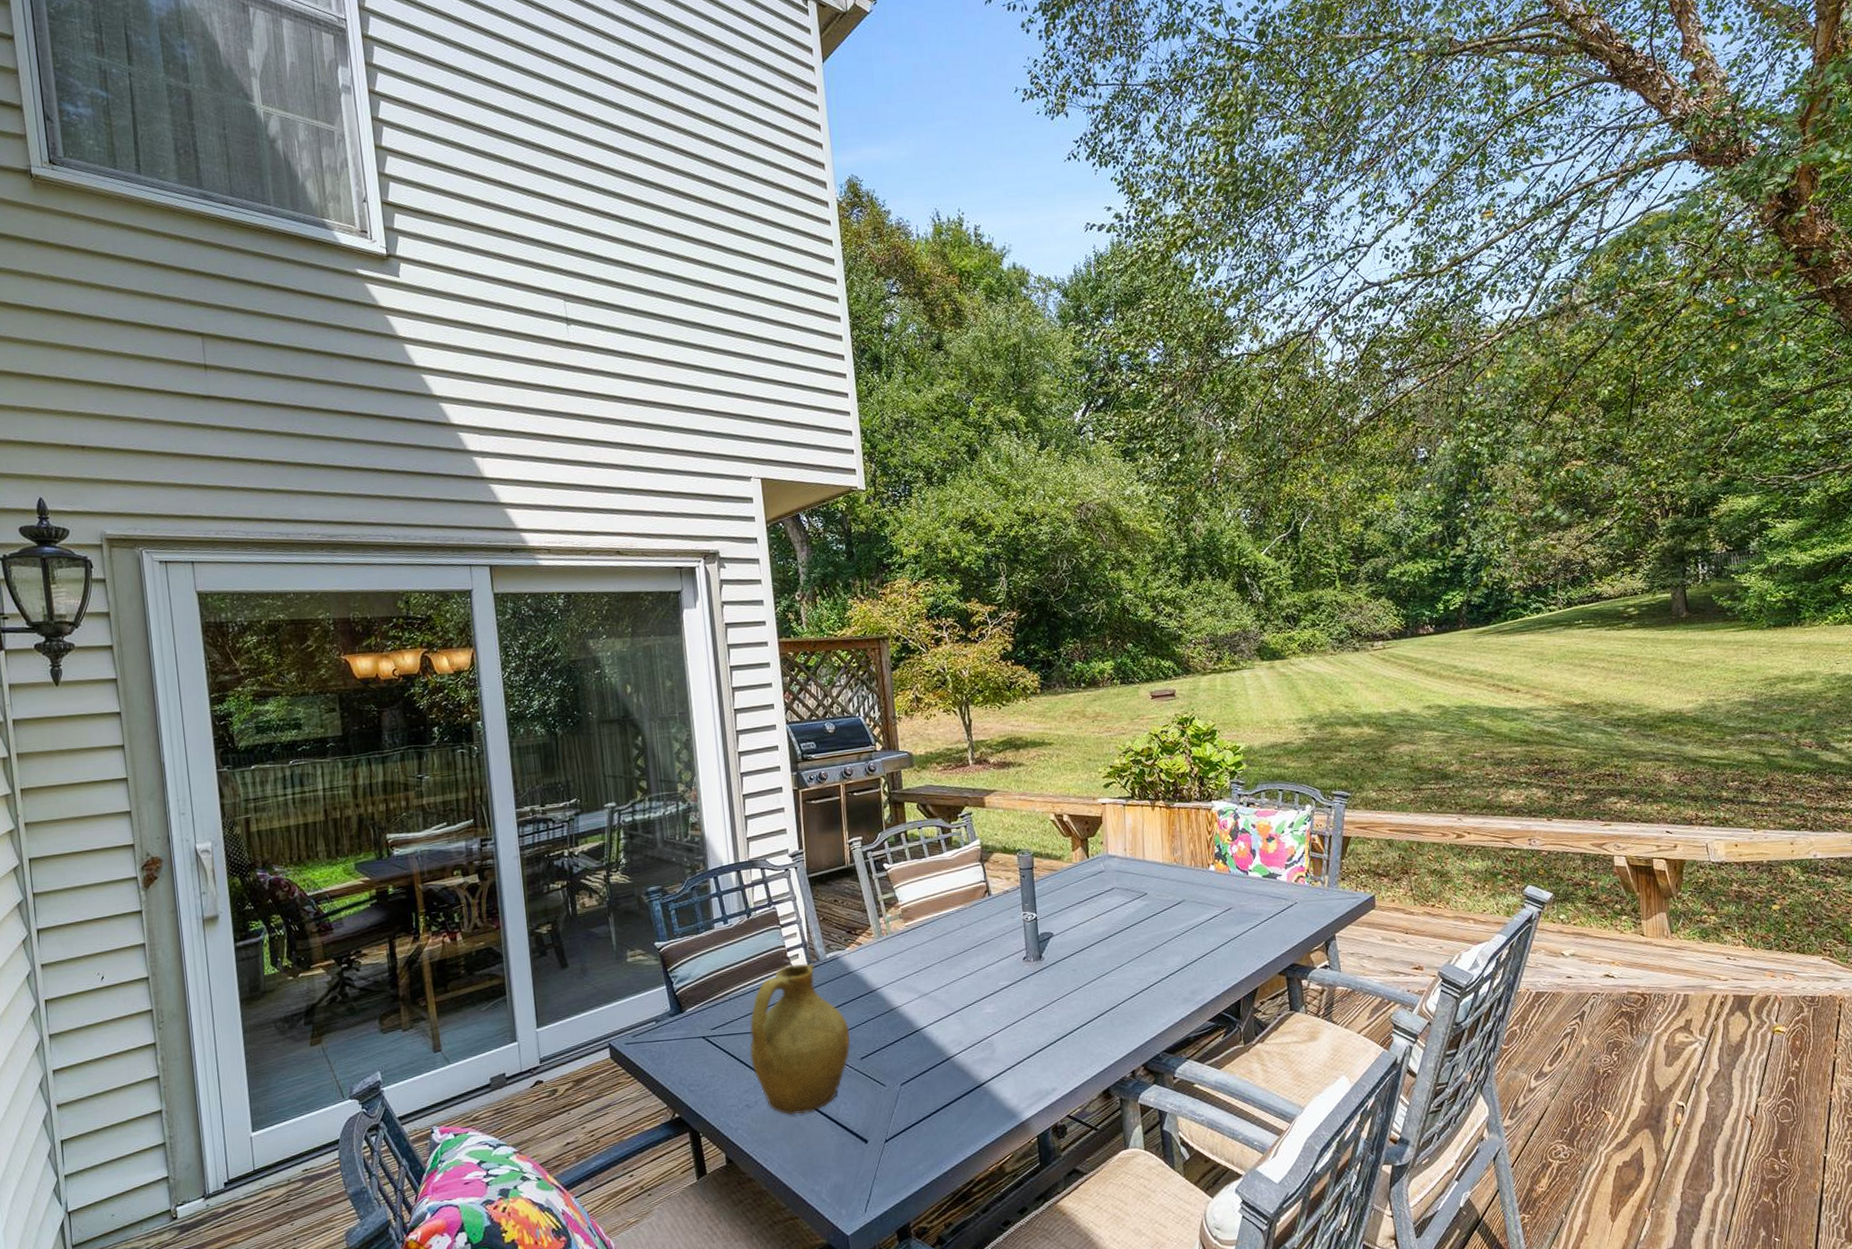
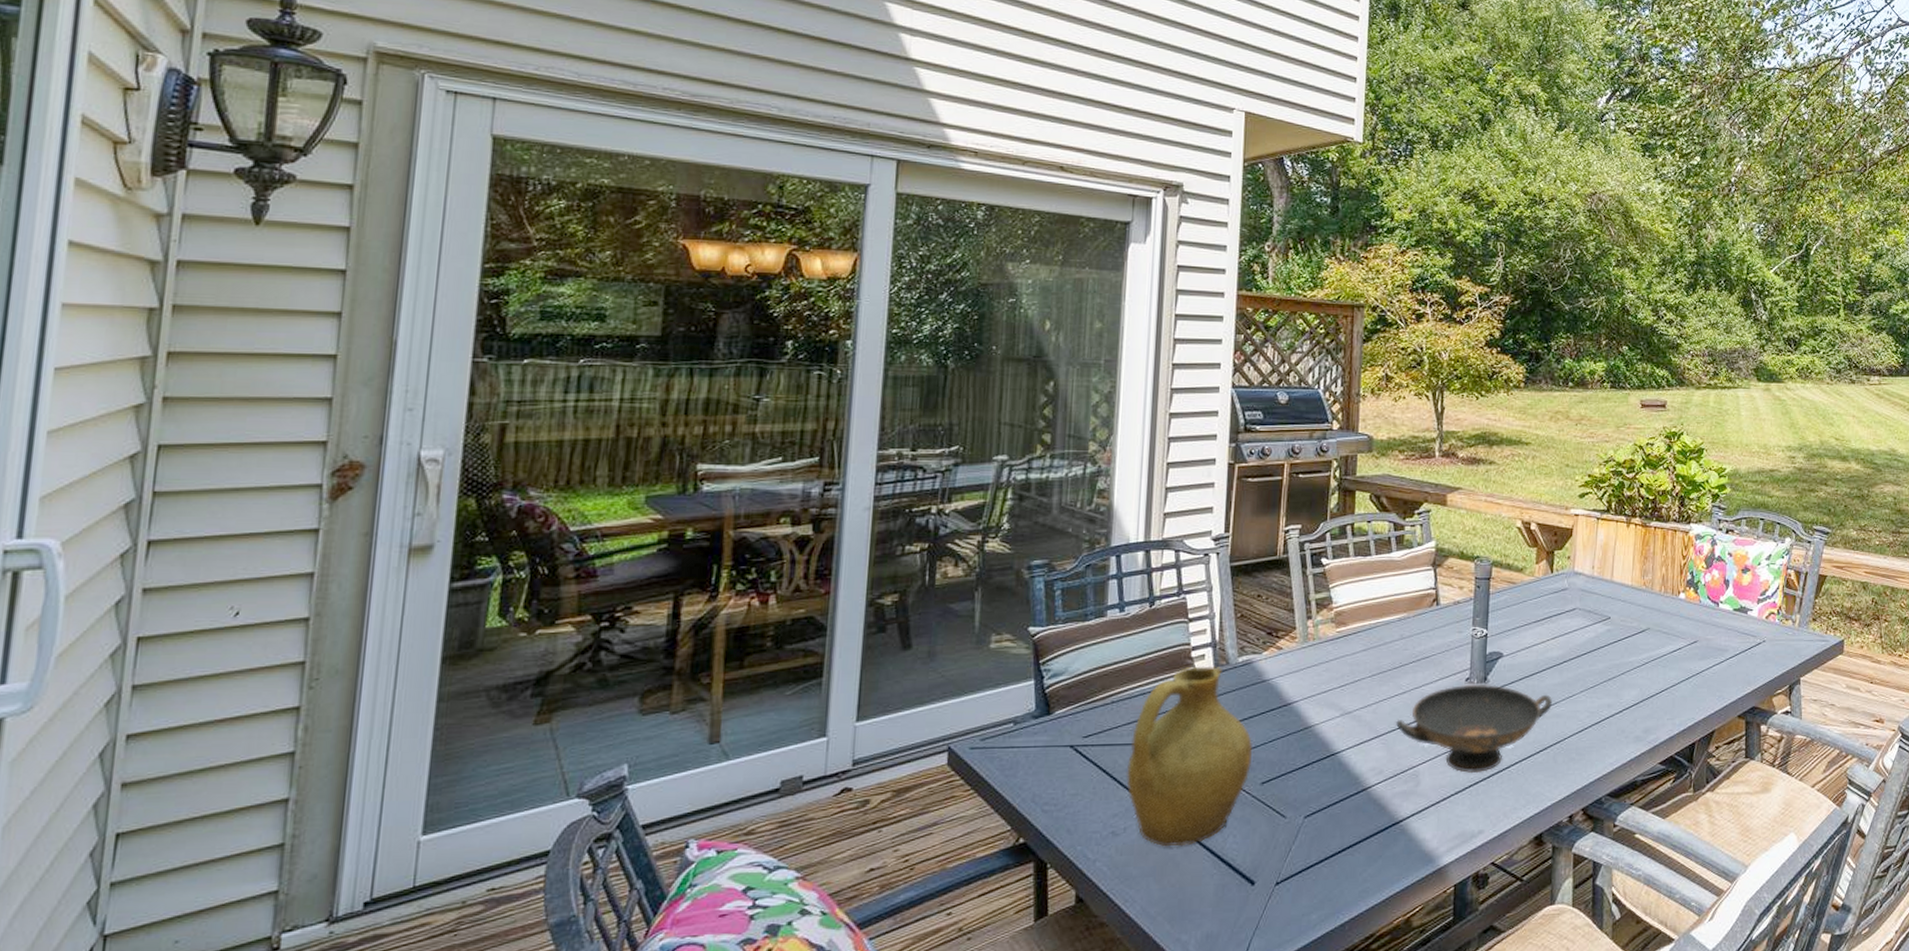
decorative bowl: none [966,961,1103,1039] -> present [1395,684,1552,773]

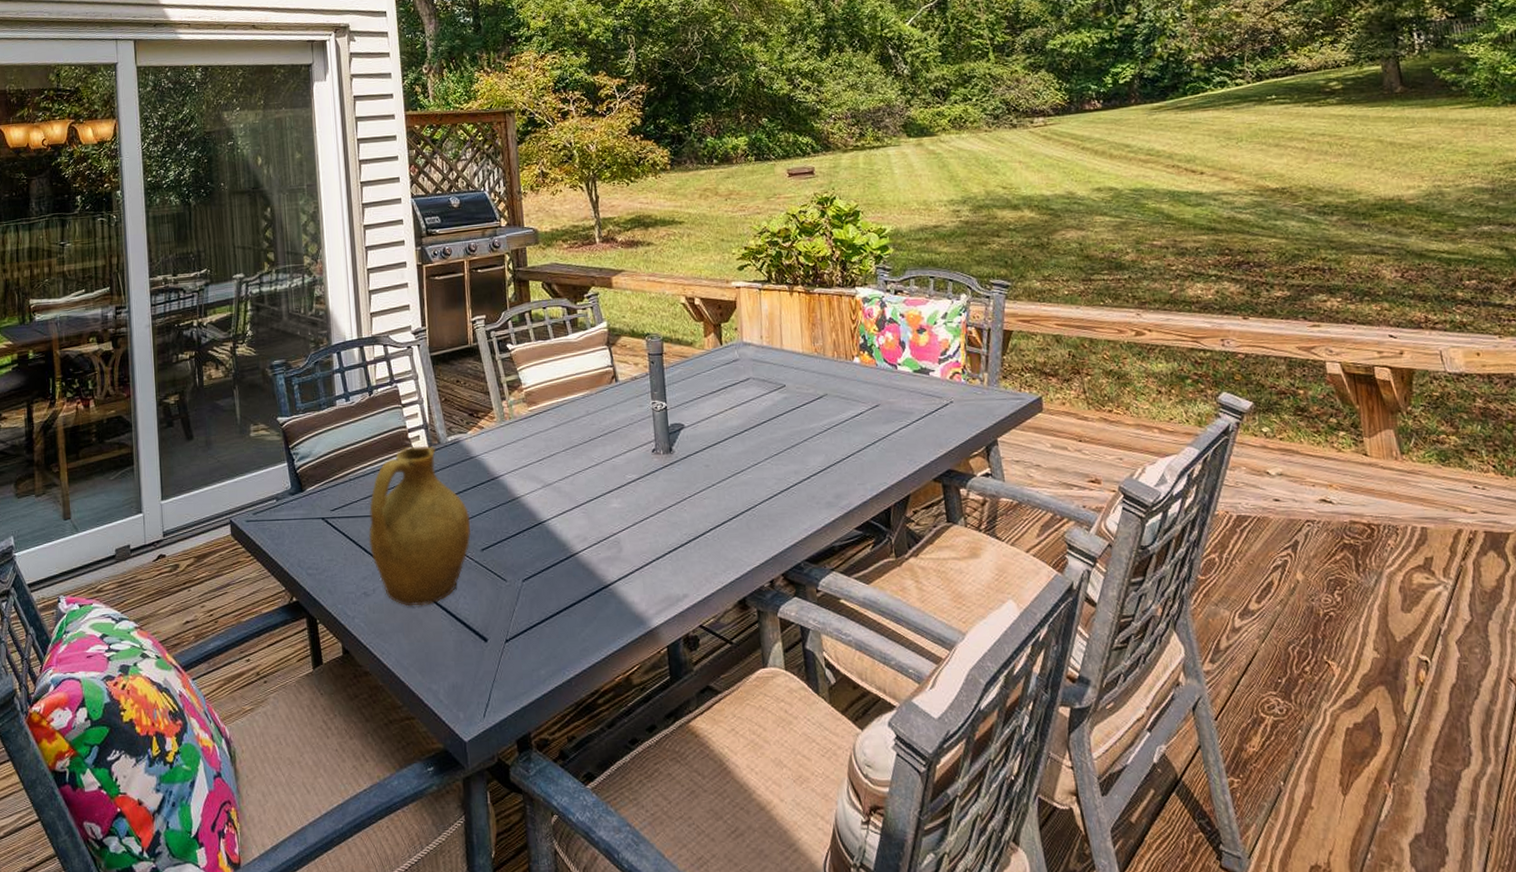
decorative bowl: present [1395,684,1552,773] -> none [592,454,738,539]

